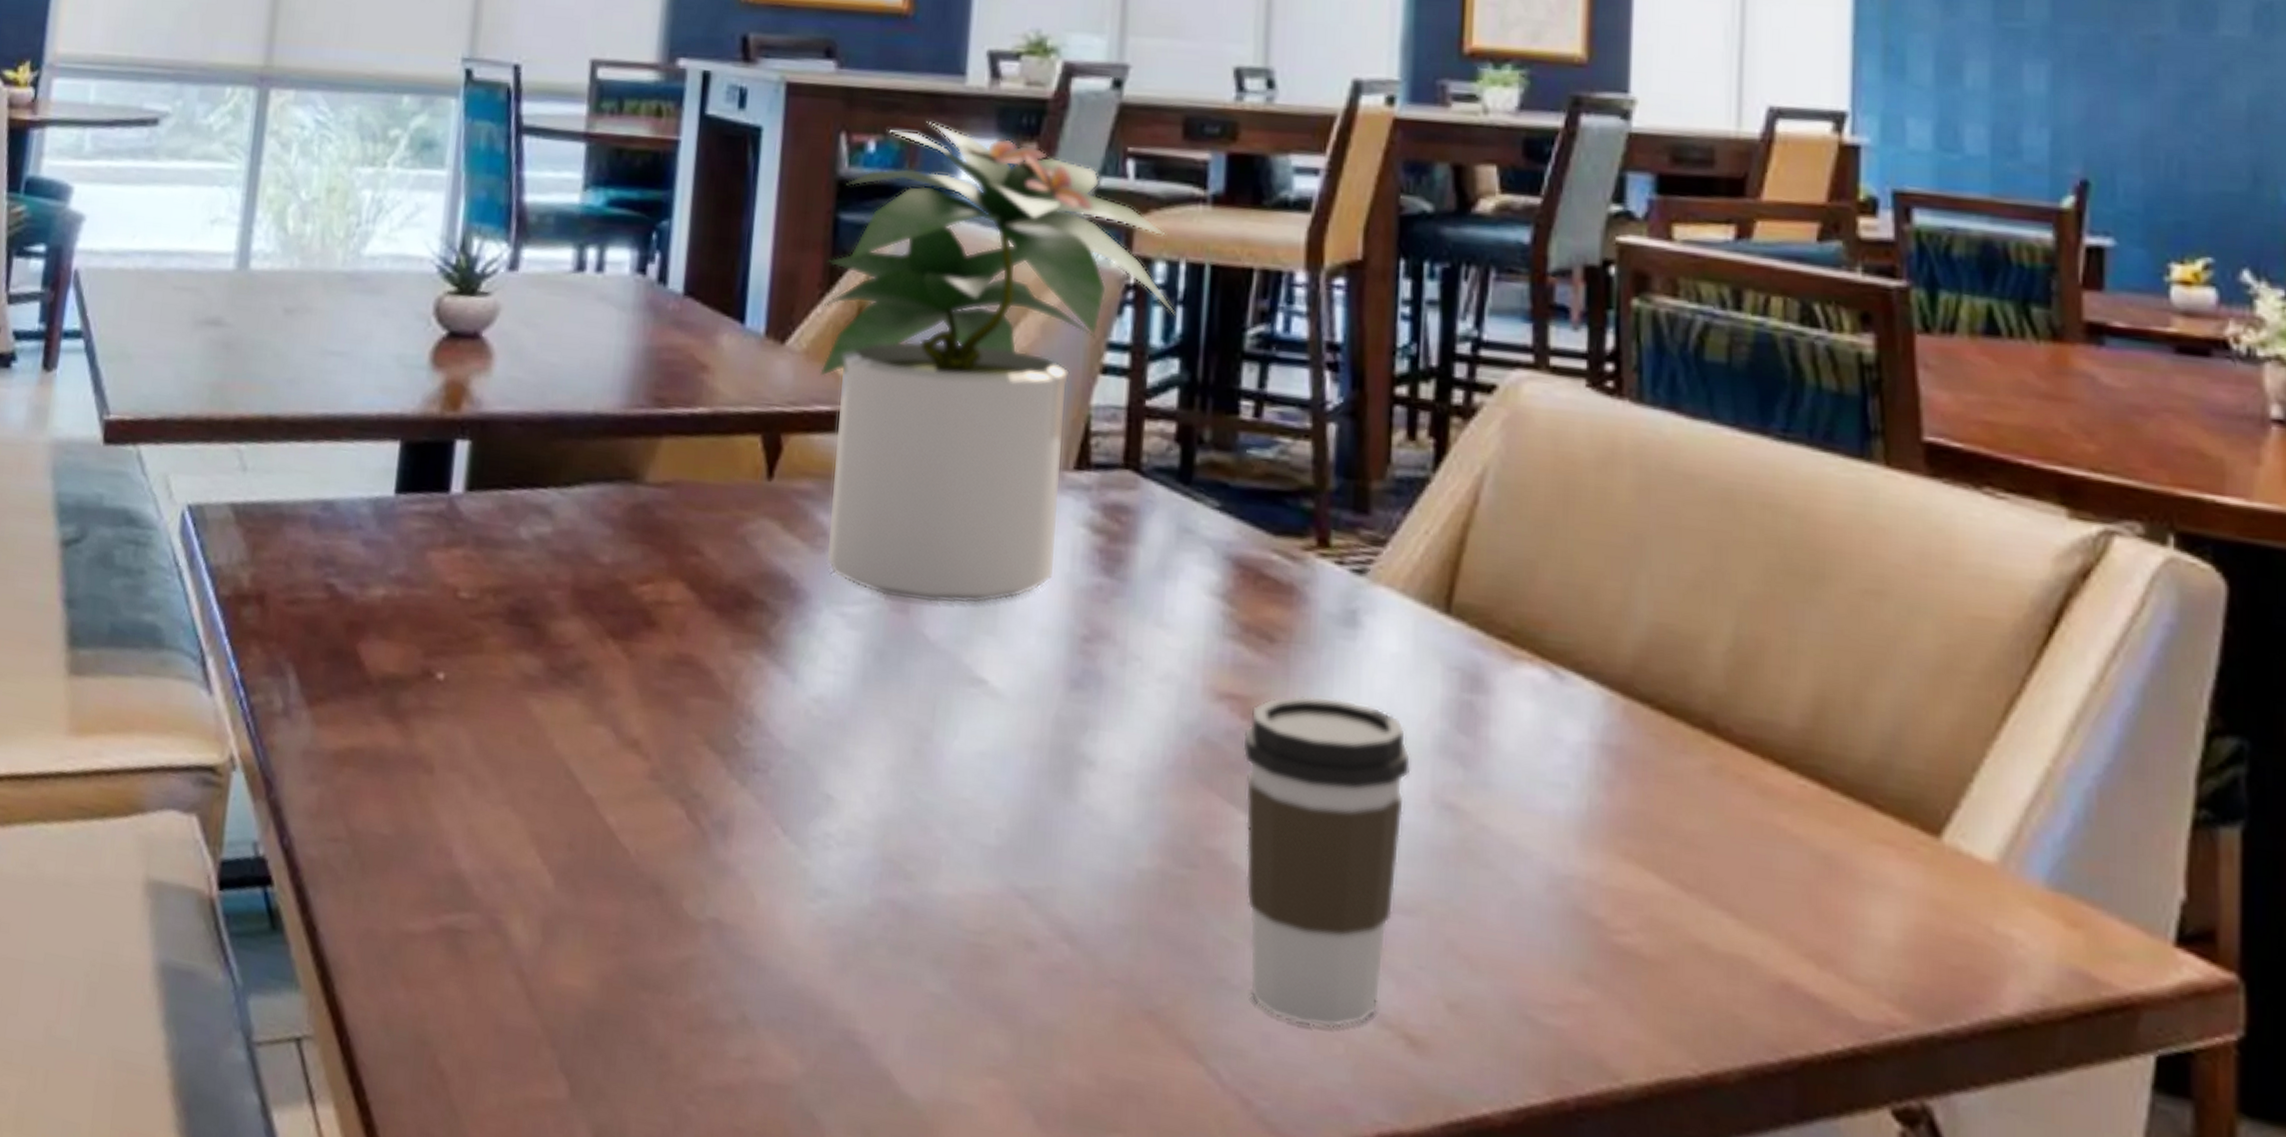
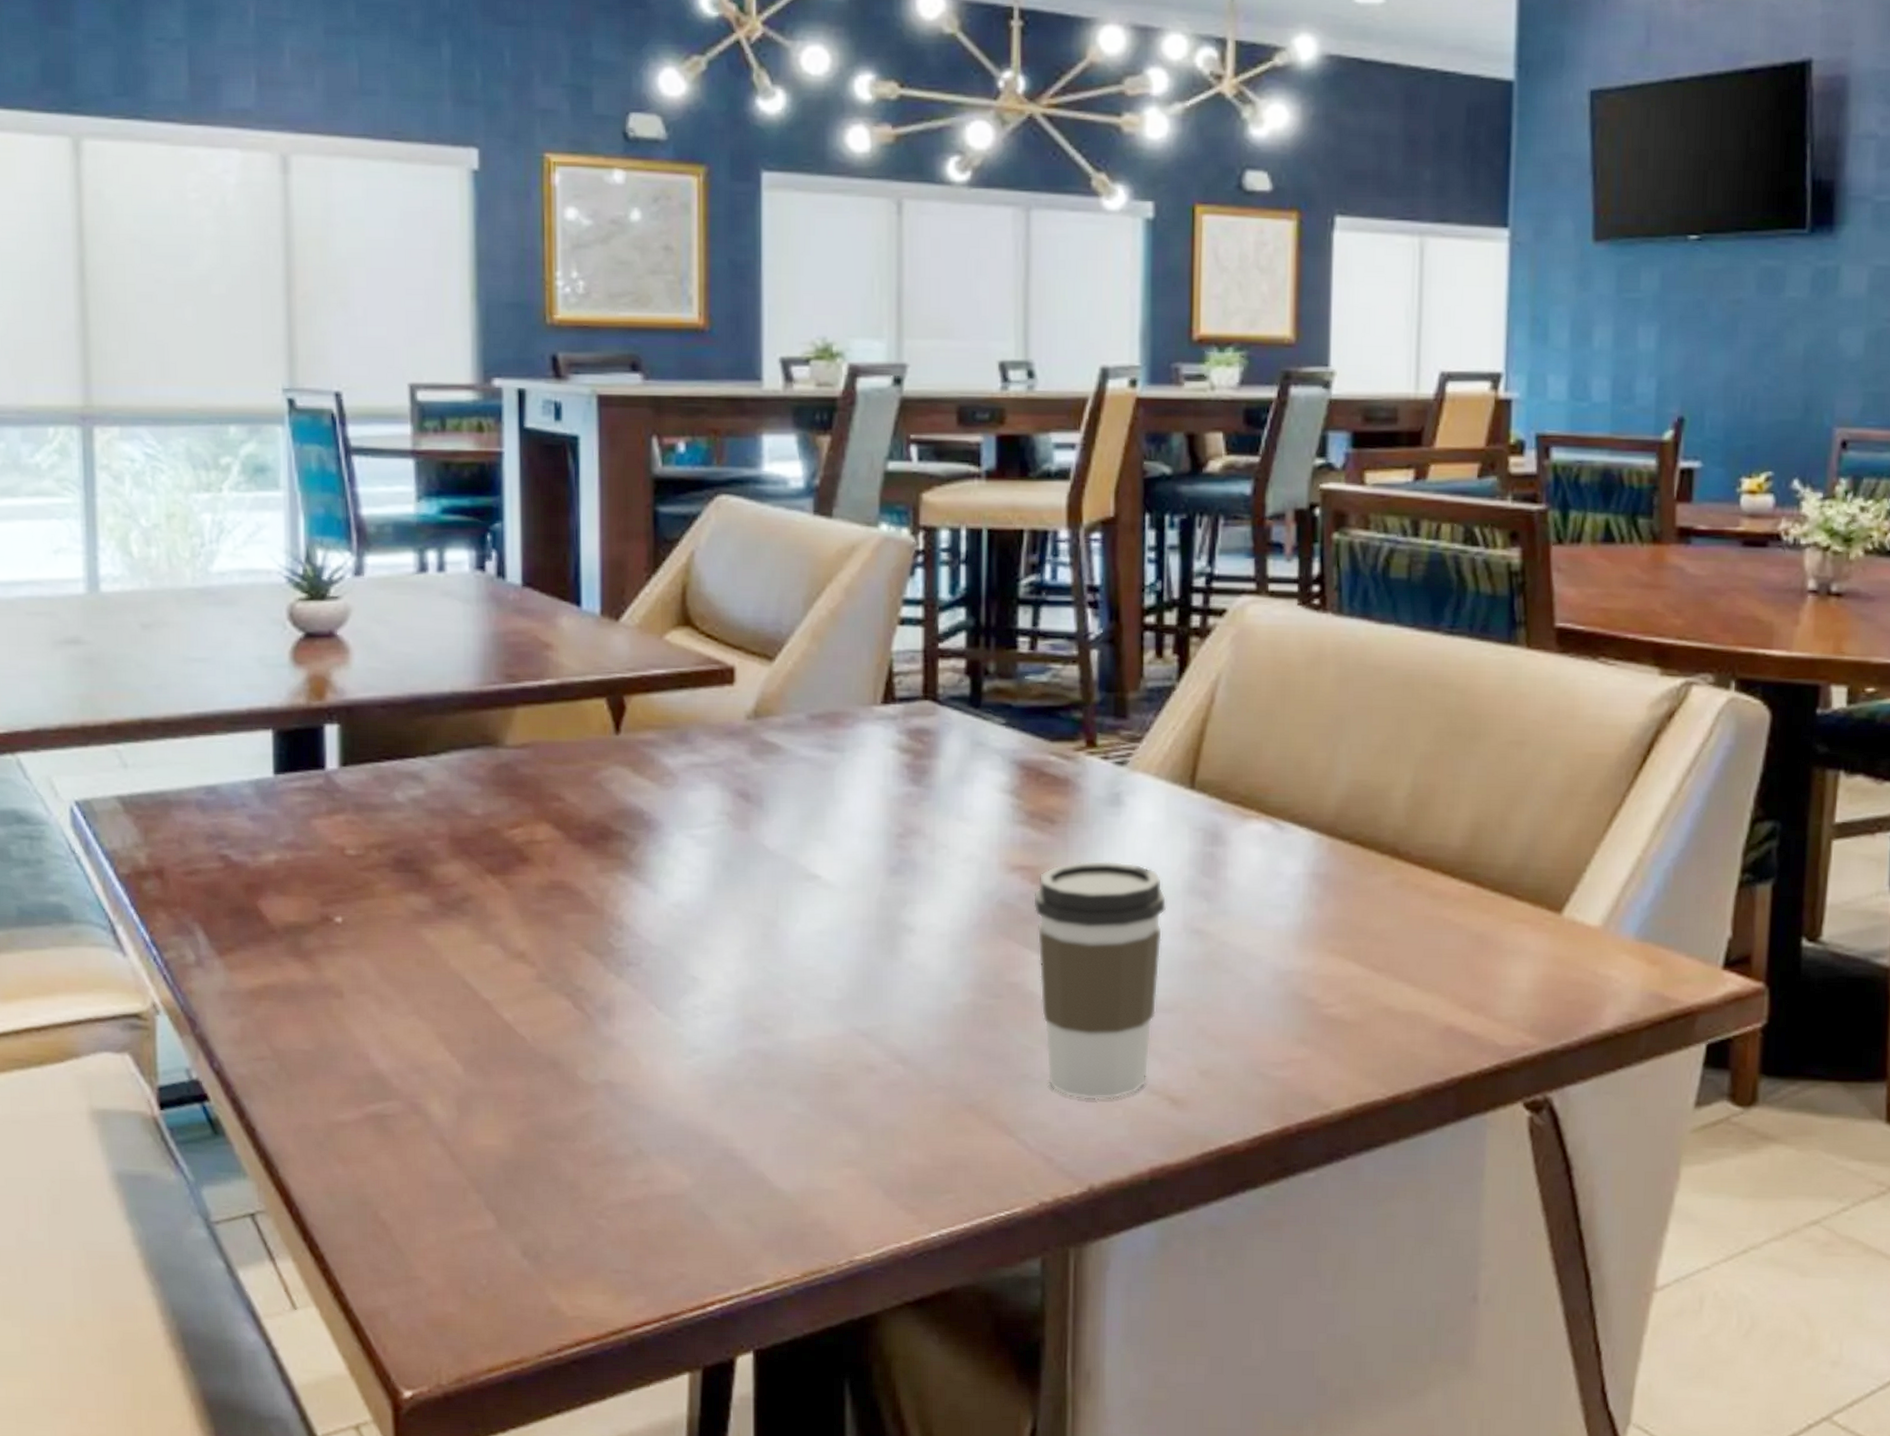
potted plant: present [819,122,1178,604] -> none [649,423,962,820]

